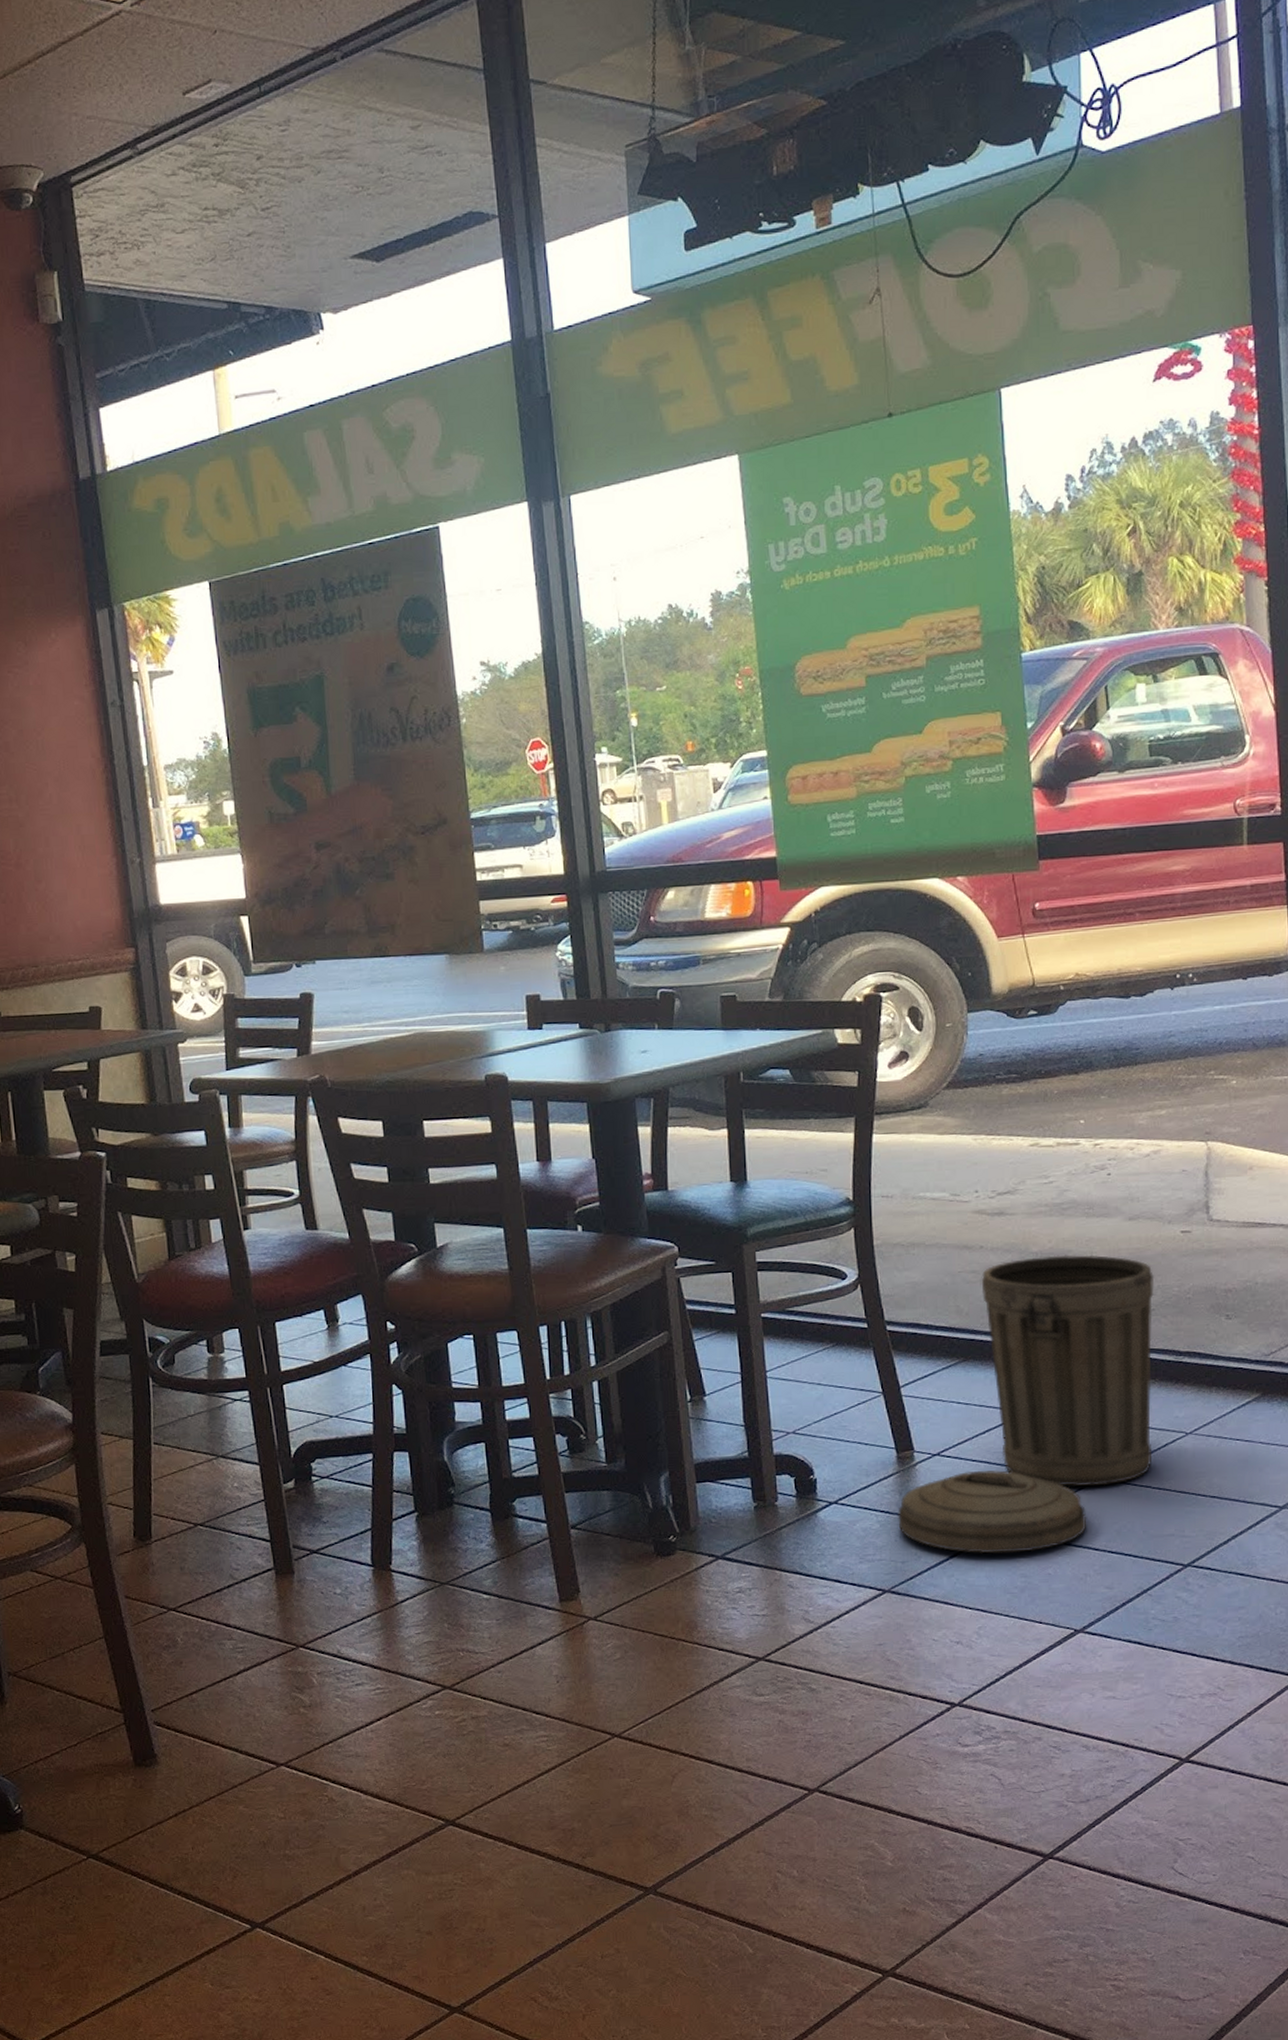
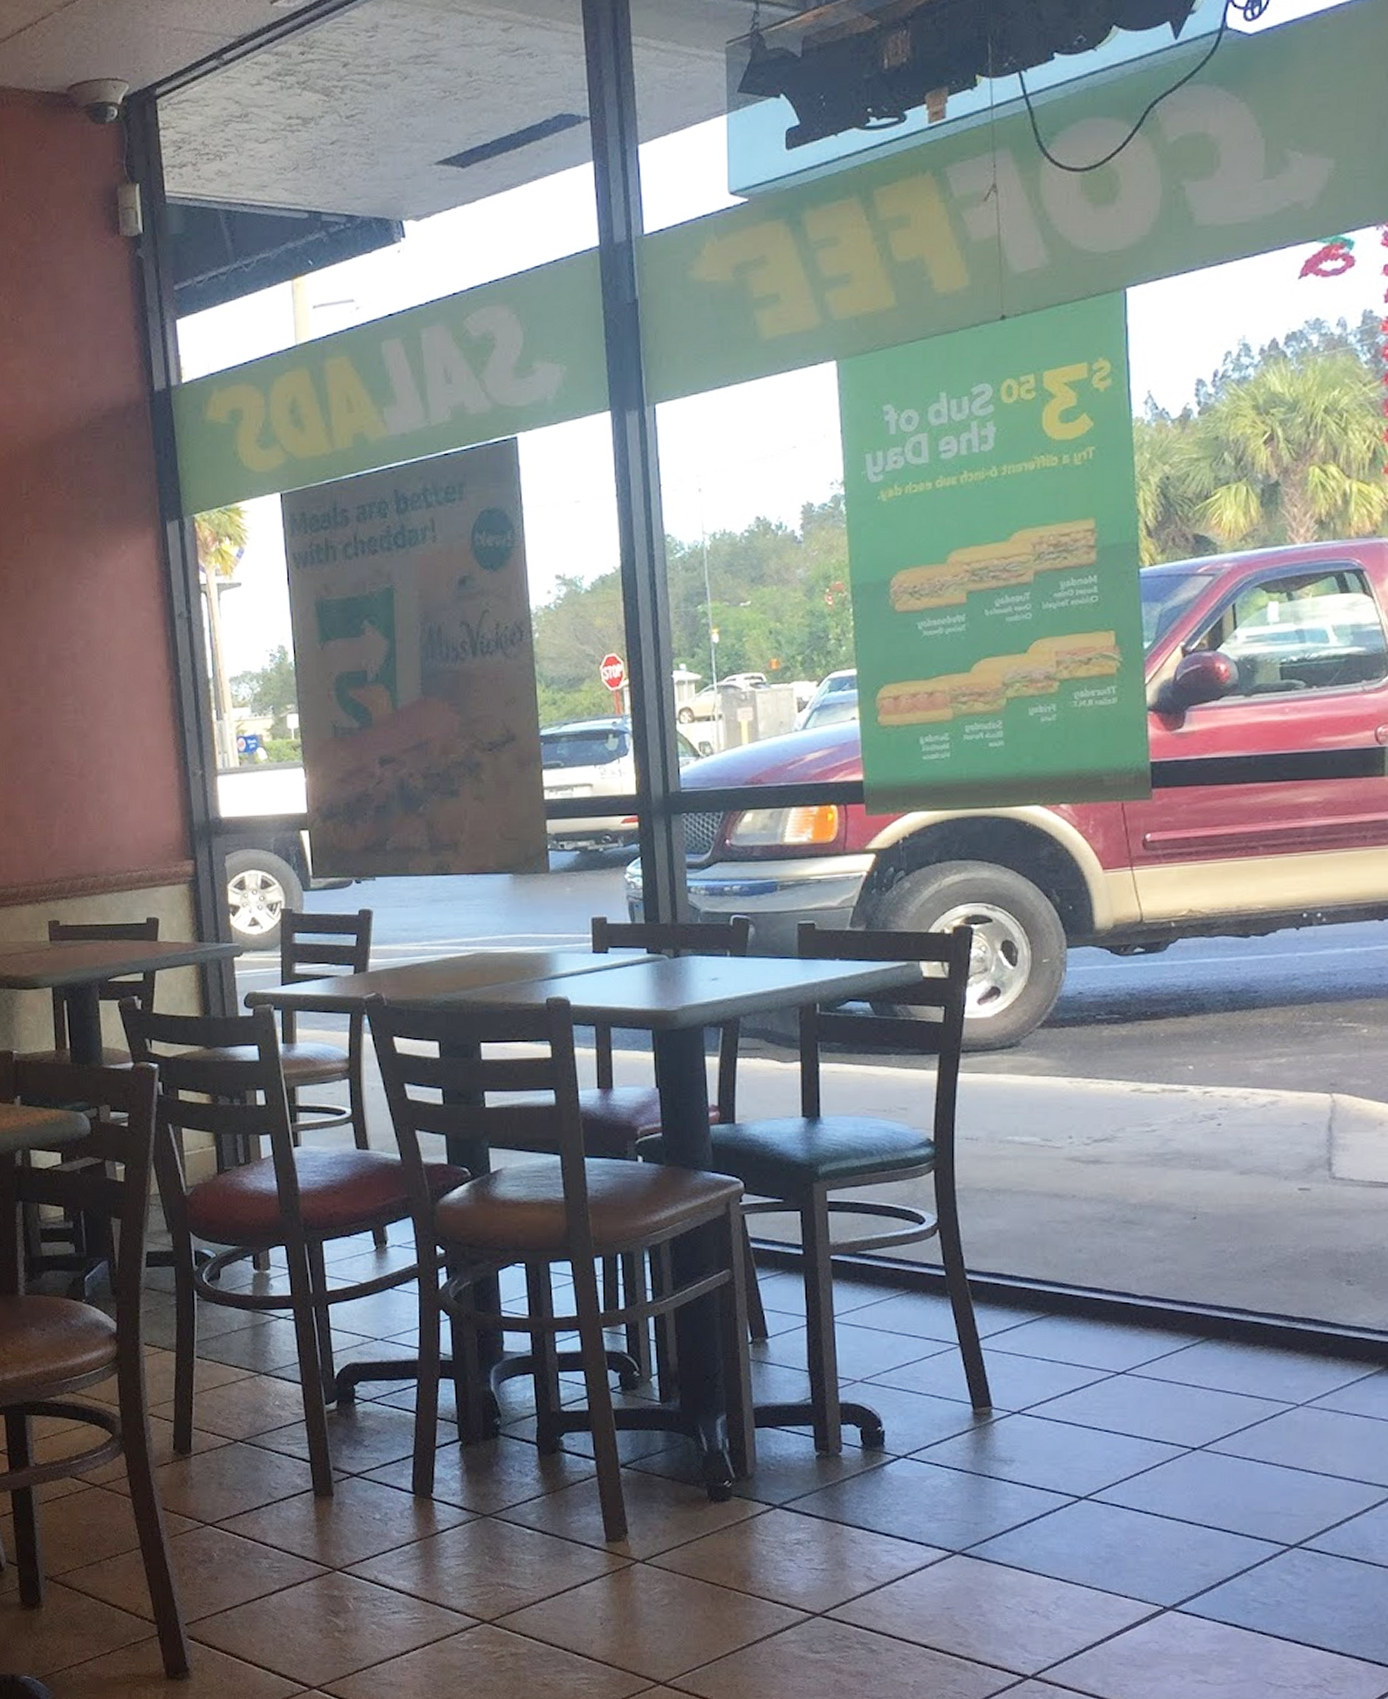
trash can: present [898,1254,1155,1554] -> none [972,1208,1267,1521]

